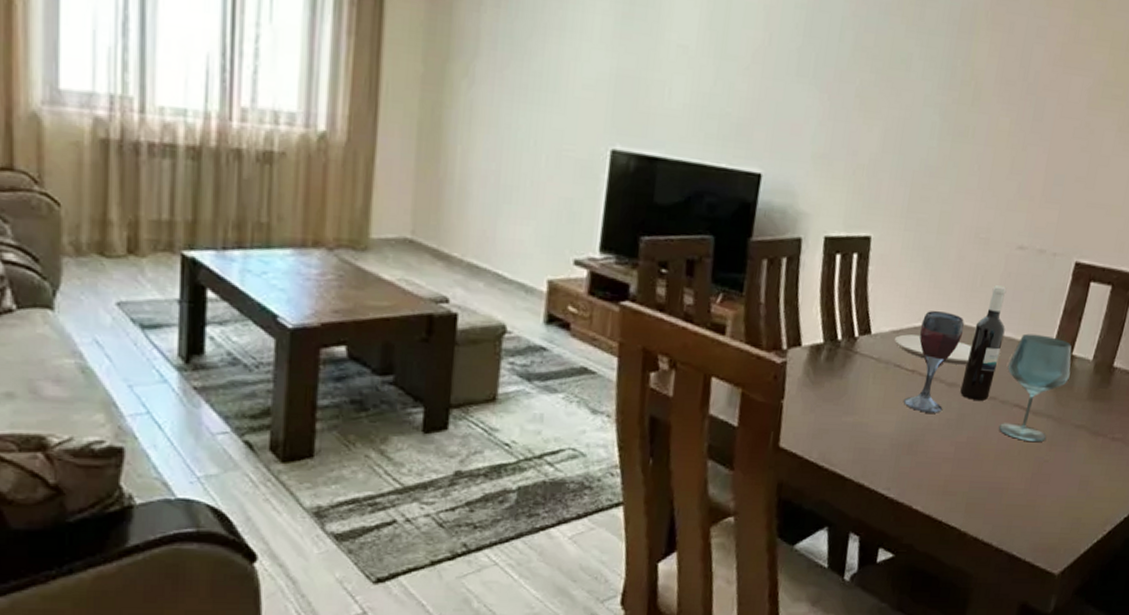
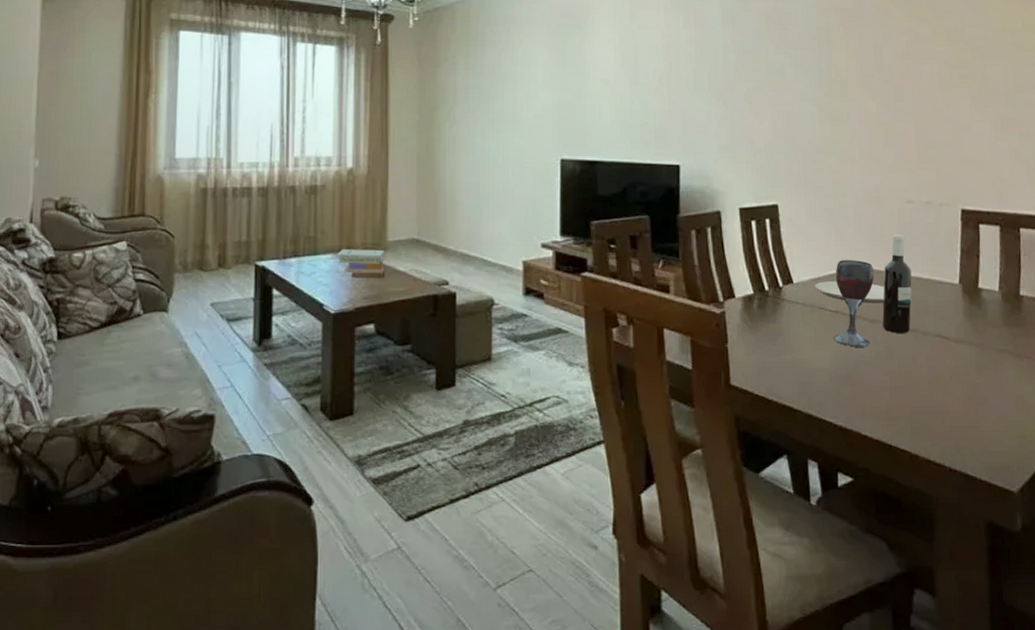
books: none [298,244,365,287] -> present [337,249,384,278]
wine glass: present [998,333,1072,443] -> none [921,272,981,368]

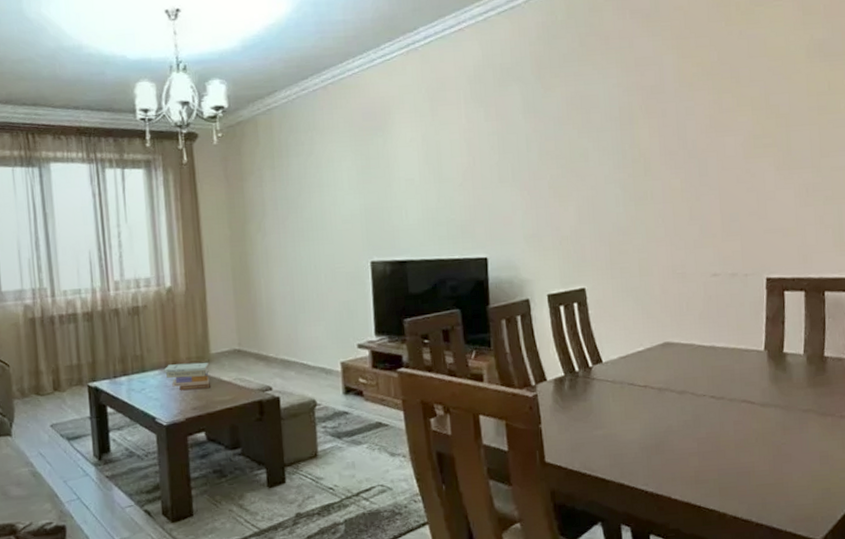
plate: present [815,281,885,303] -> none [624,357,692,376]
cup: present [833,260,874,347] -> none [642,335,681,418]
wine bottle: present [882,234,912,333] -> none [690,307,718,402]

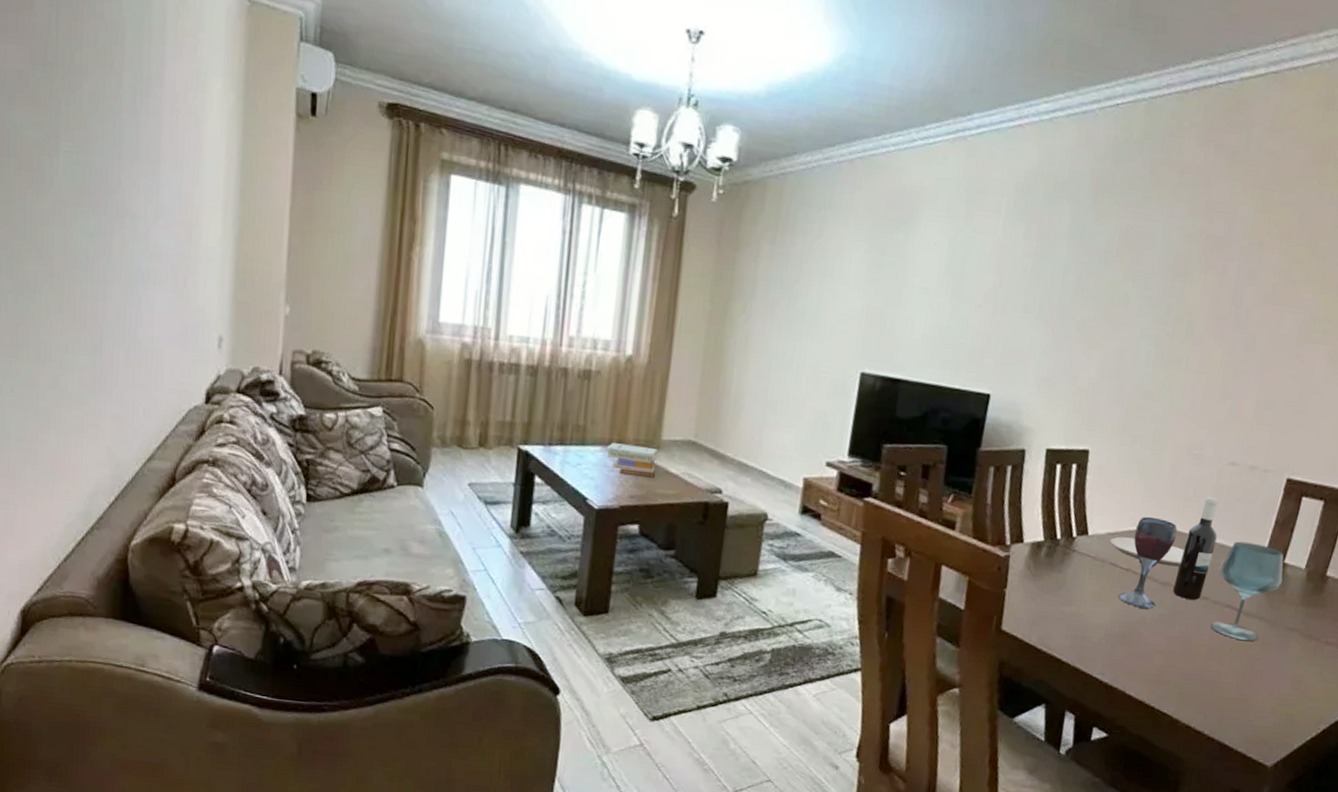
plate: none [624,357,692,376] -> present [1110,536,1185,567]
cup: none [642,335,681,418] -> present [1117,517,1177,609]
wine bottle: none [690,307,718,402] -> present [1173,496,1219,600]
wine glass: none [727,340,786,430] -> present [1210,541,1284,642]

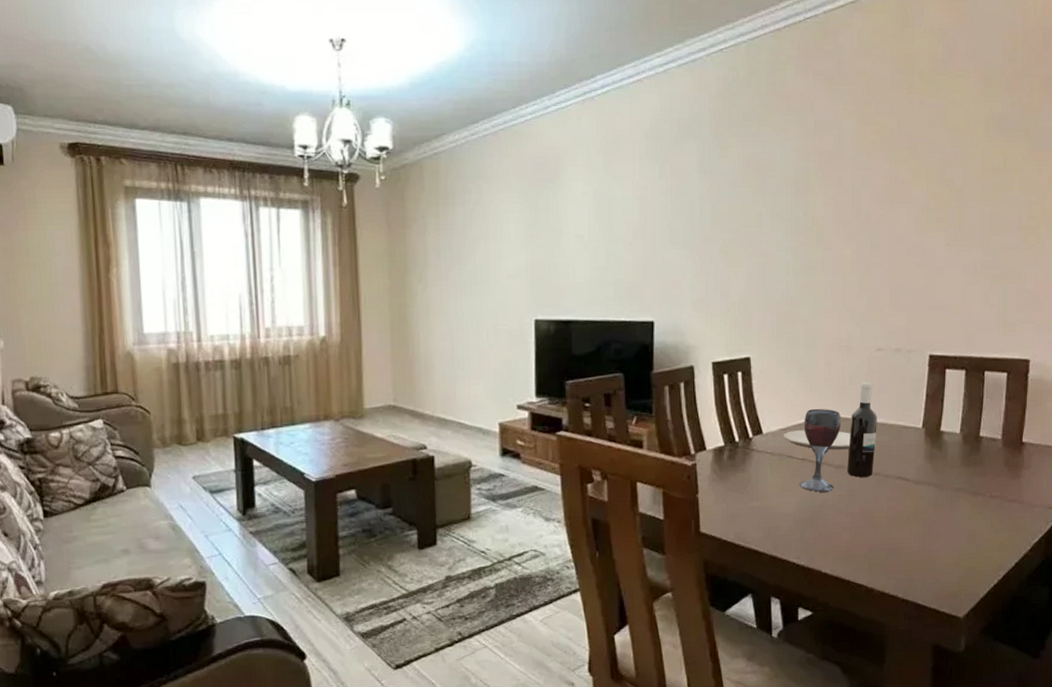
books: present [606,443,657,478] -> none [314,417,363,446]
wine glass: present [1210,541,1284,642] -> none [885,417,942,507]

